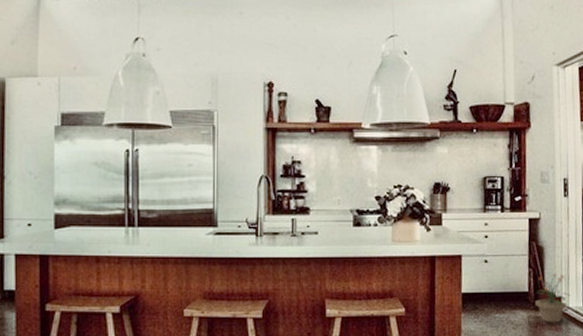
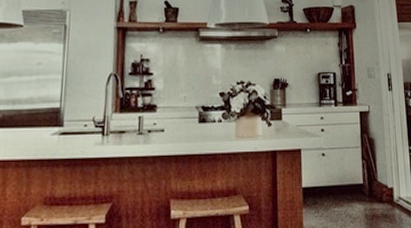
potted plant: present [535,273,571,323] -> none [370,164,401,215]

